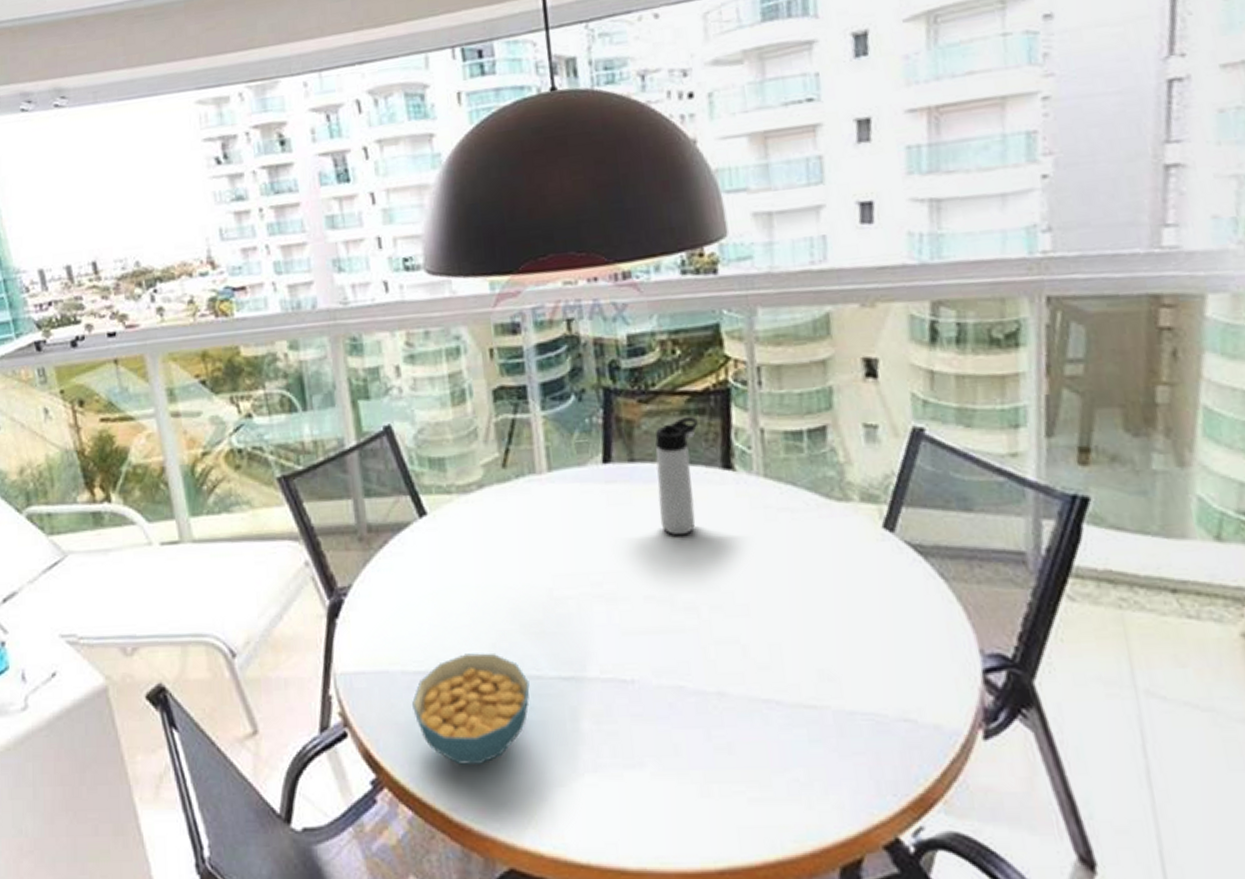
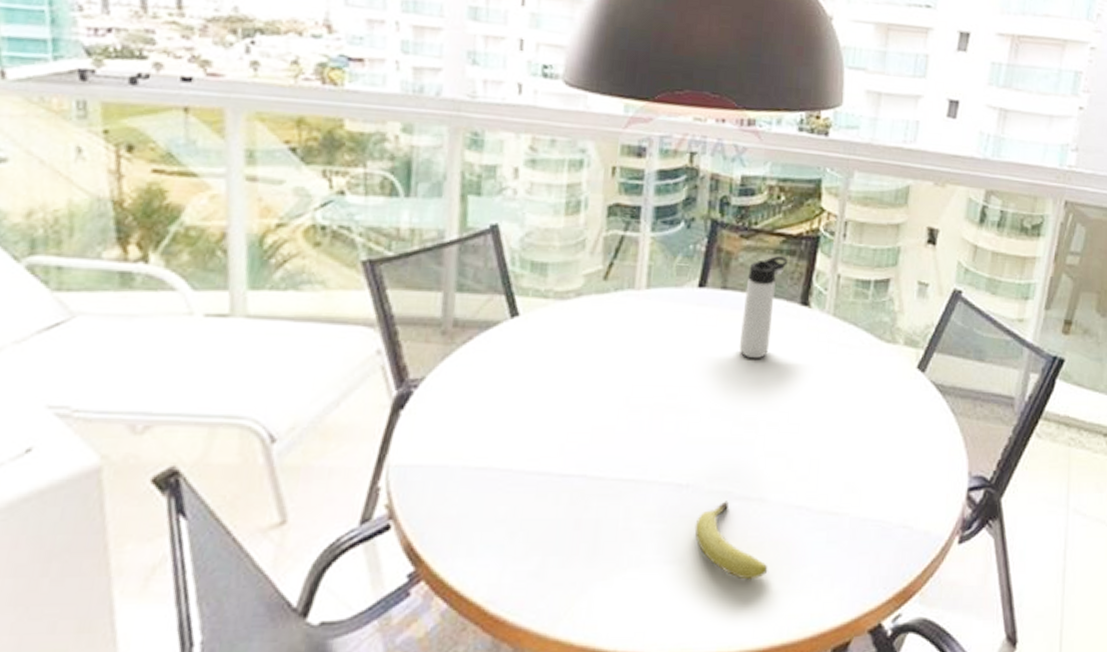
cereal bowl: present [412,653,530,765] -> none [467,452,591,559]
fruit: none [650,696,744,786] -> present [695,501,768,580]

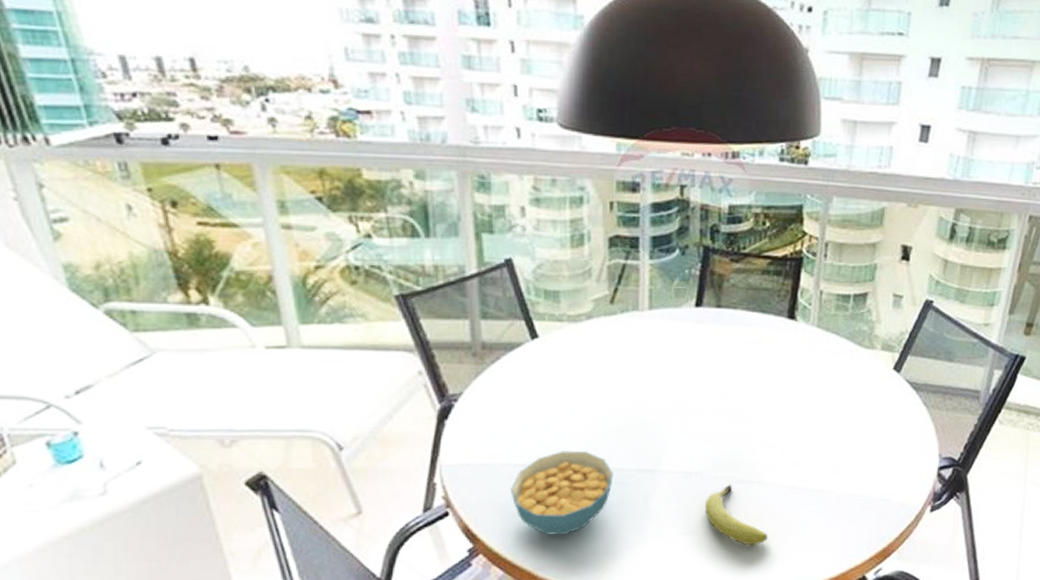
cereal bowl: none [467,452,591,559] -> present [511,450,613,535]
thermos bottle: present [739,256,788,359] -> none [734,277,775,367]

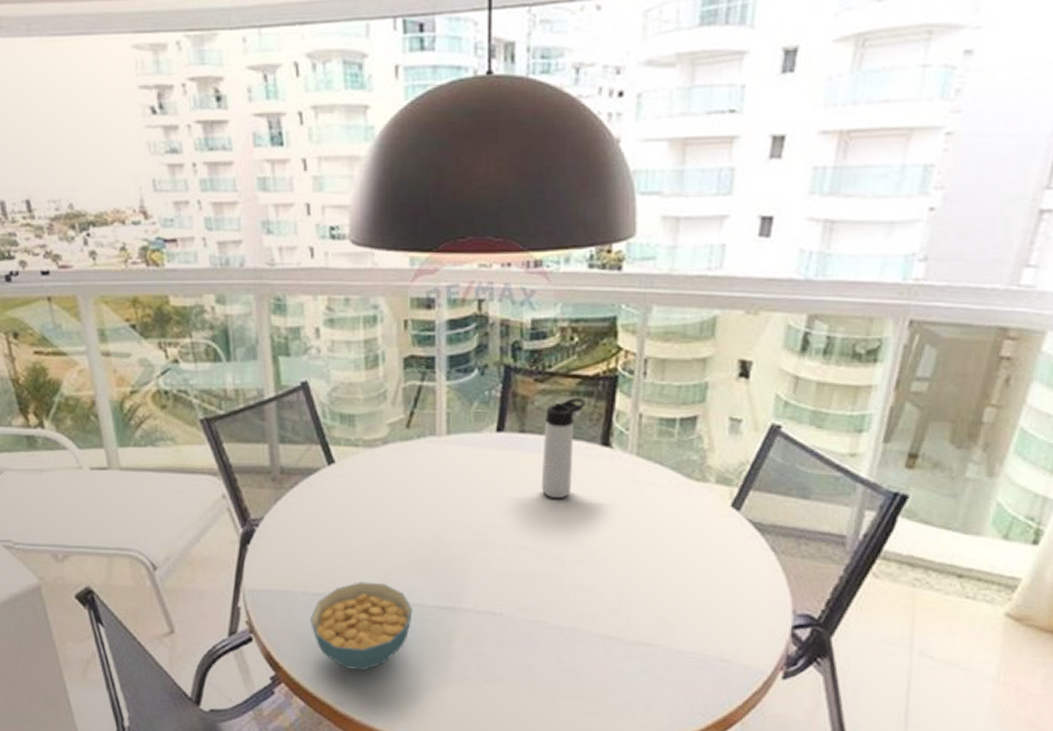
fruit: present [705,484,768,546] -> none [512,629,584,700]
thermos bottle: none [734,277,775,367] -> present [541,398,585,499]

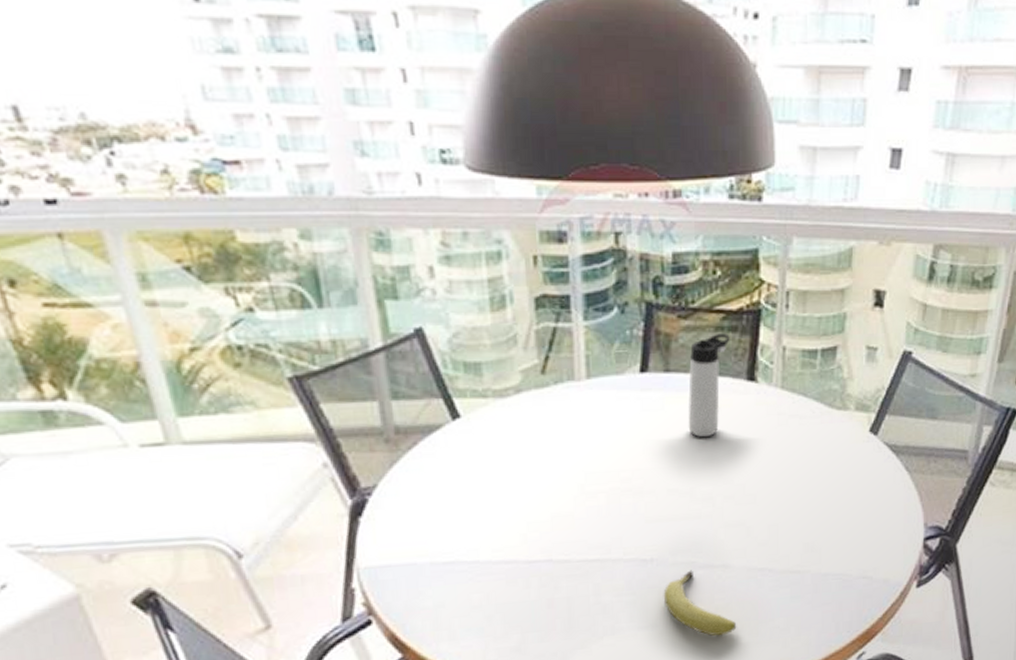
cereal bowl: present [310,582,413,670] -> none [441,543,558,639]
fruit: none [512,629,584,700] -> present [664,570,737,636]

